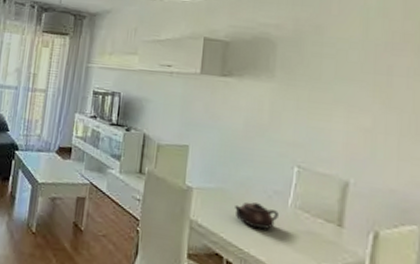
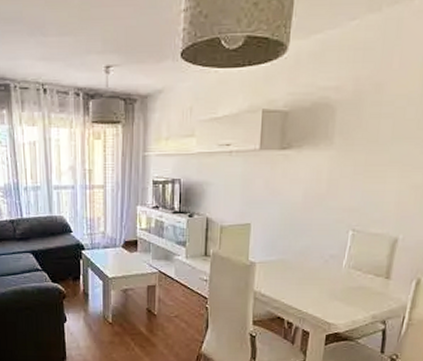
teapot: present [234,201,279,229] -> none [294,268,334,291]

